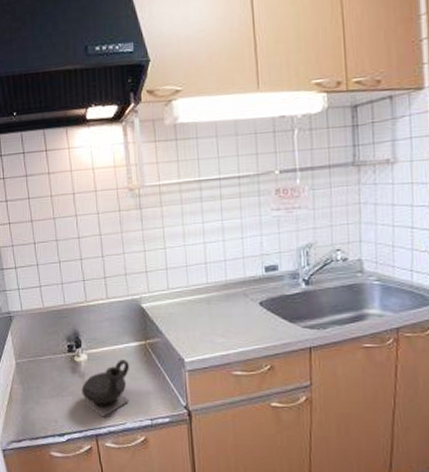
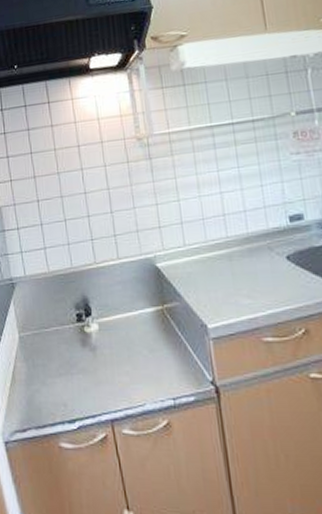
teapot: present [81,359,130,417] -> none [93,328,148,398]

